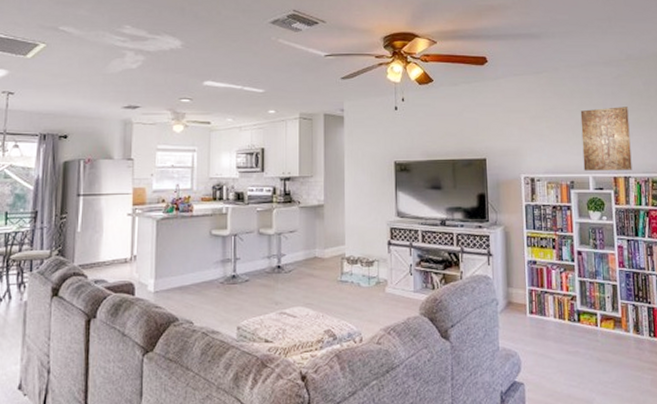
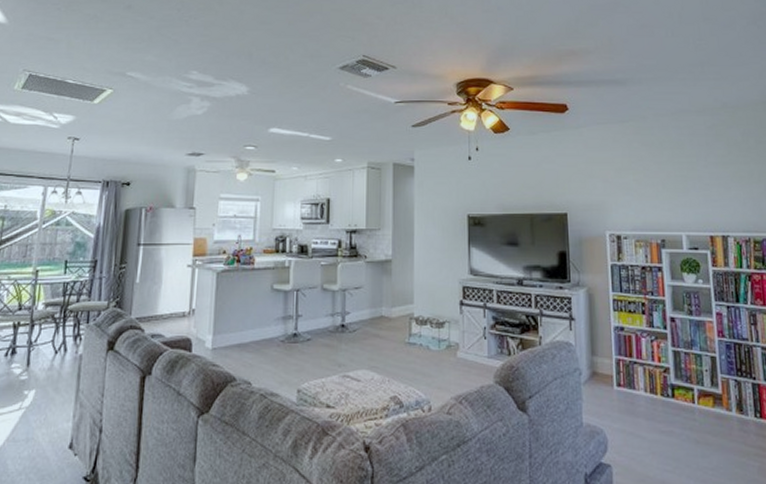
wall art: present [580,107,632,171] -> none [671,159,731,229]

